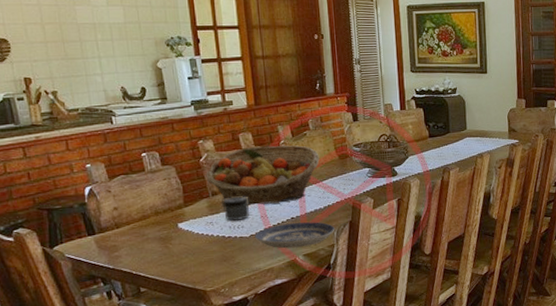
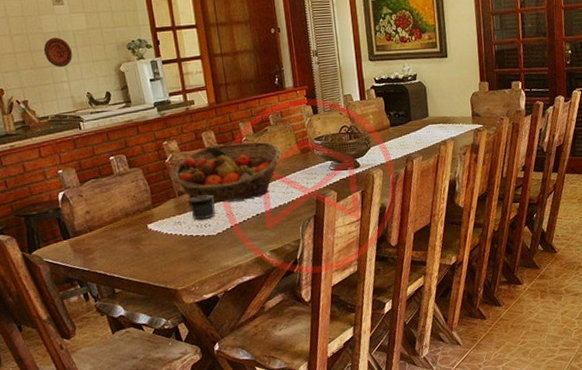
decorative plate: none [77,29,107,59] -> present [44,37,73,67]
plate: present [254,222,334,249] -> none [221,217,300,246]

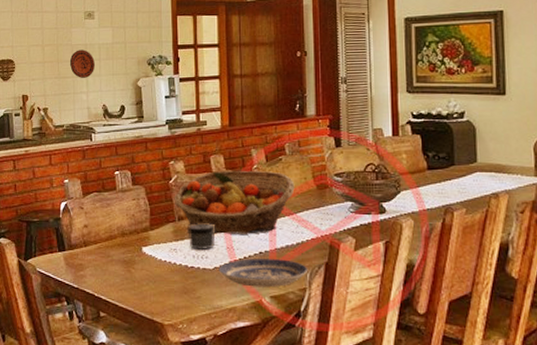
plate: none [221,217,300,246] -> present [218,258,307,288]

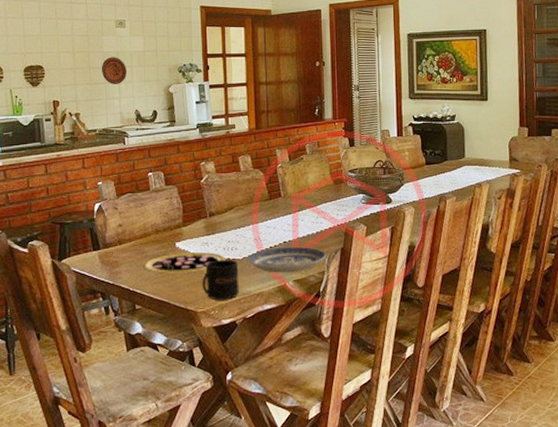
pizza: none [109,258,195,281] -> present [144,252,226,274]
mug: none [169,268,209,313] -> present [202,259,239,300]
fruit basket: present [174,170,295,234] -> none [205,168,315,227]
jar: present [187,223,216,250] -> none [218,218,244,242]

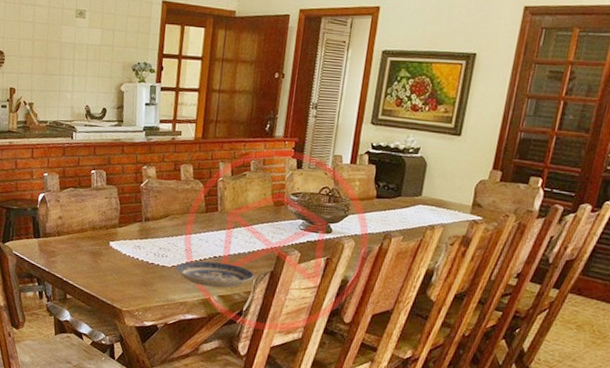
decorative plate: present [101,57,127,84] -> none [57,48,82,77]
pizza: present [144,252,226,274] -> none [78,252,155,273]
mug: present [202,259,239,300] -> none [129,264,167,304]

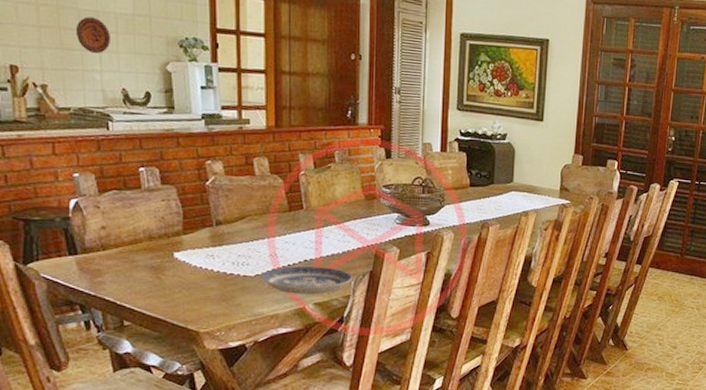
decorative plate: none [57,48,82,77] -> present [75,16,110,53]

